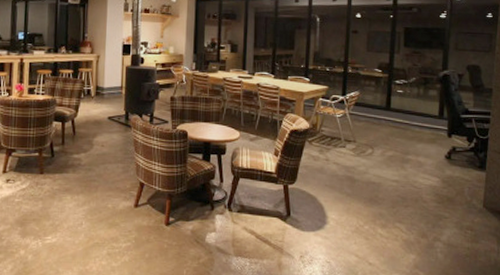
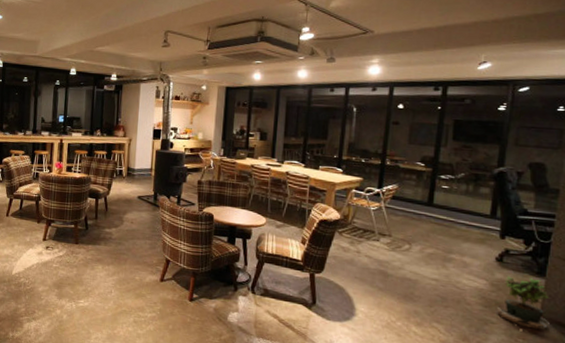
potted plant: none [449,172,491,223] -> present [497,275,550,332]

